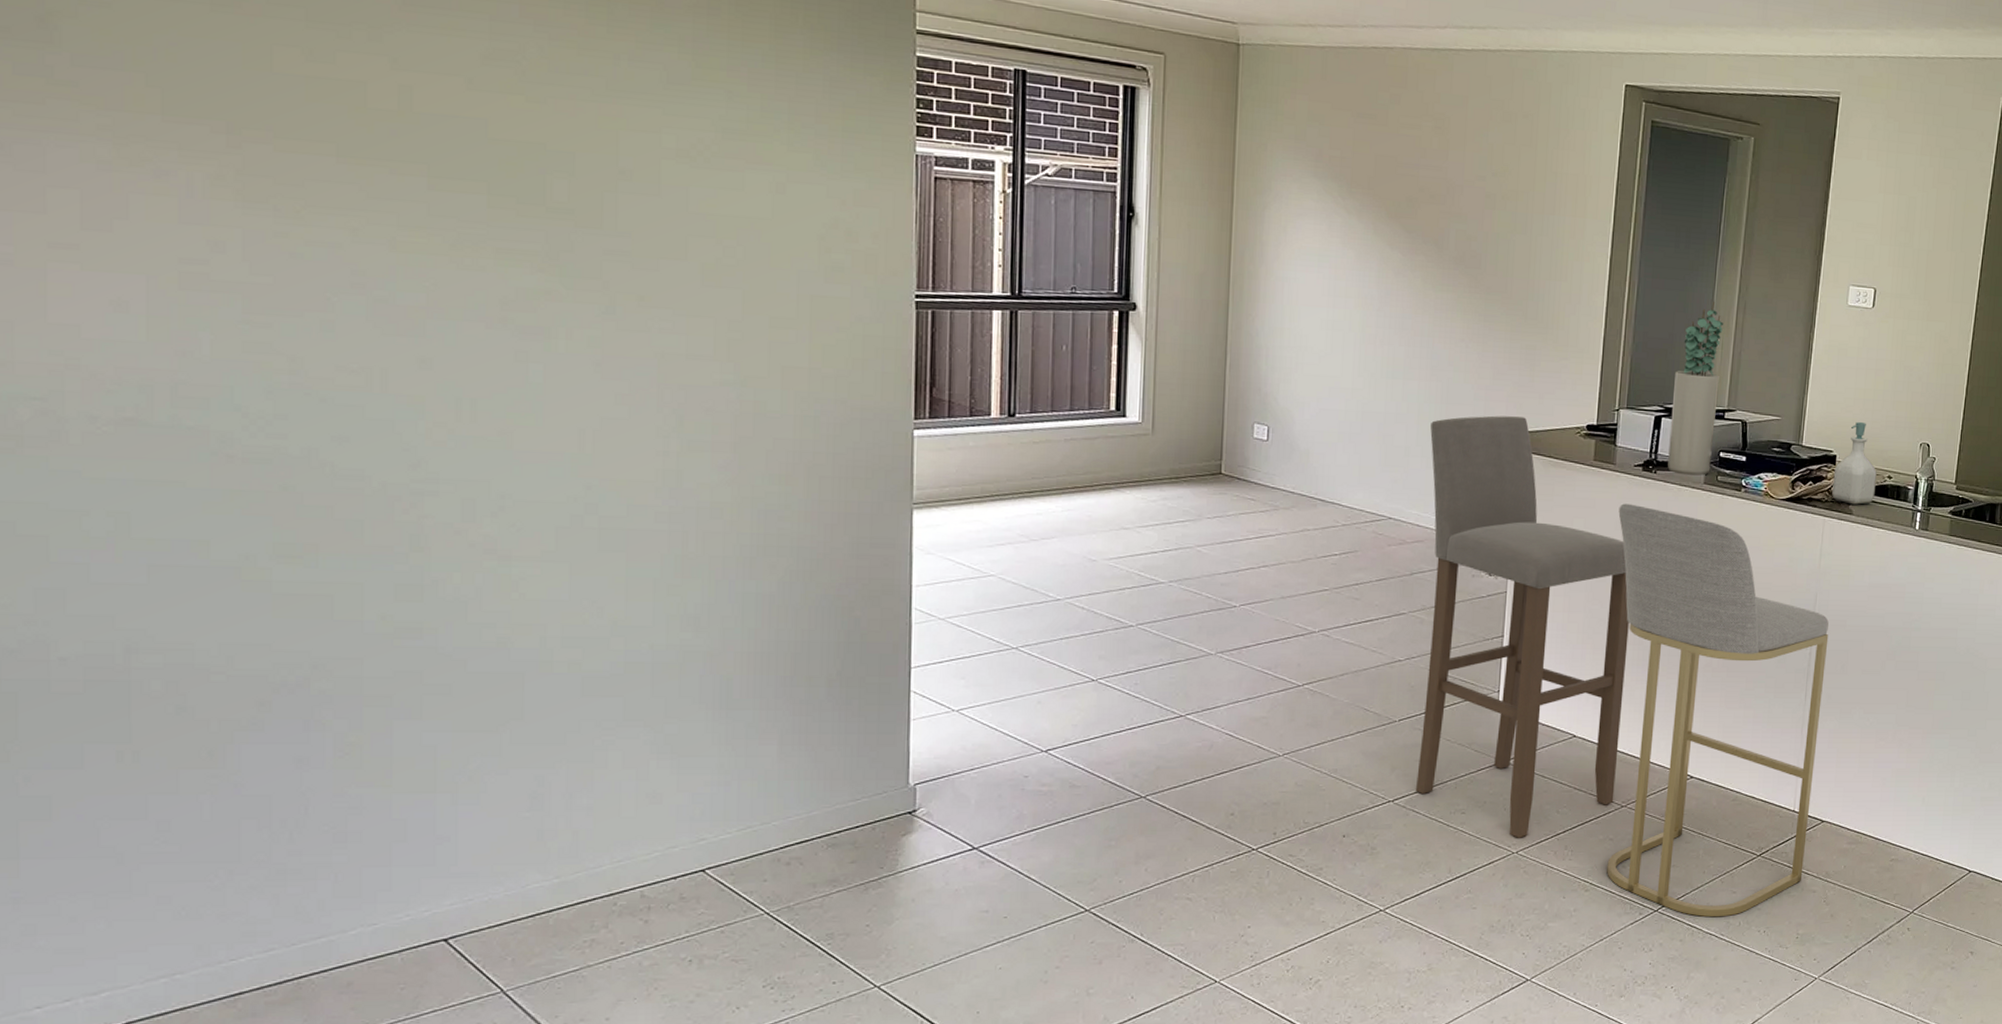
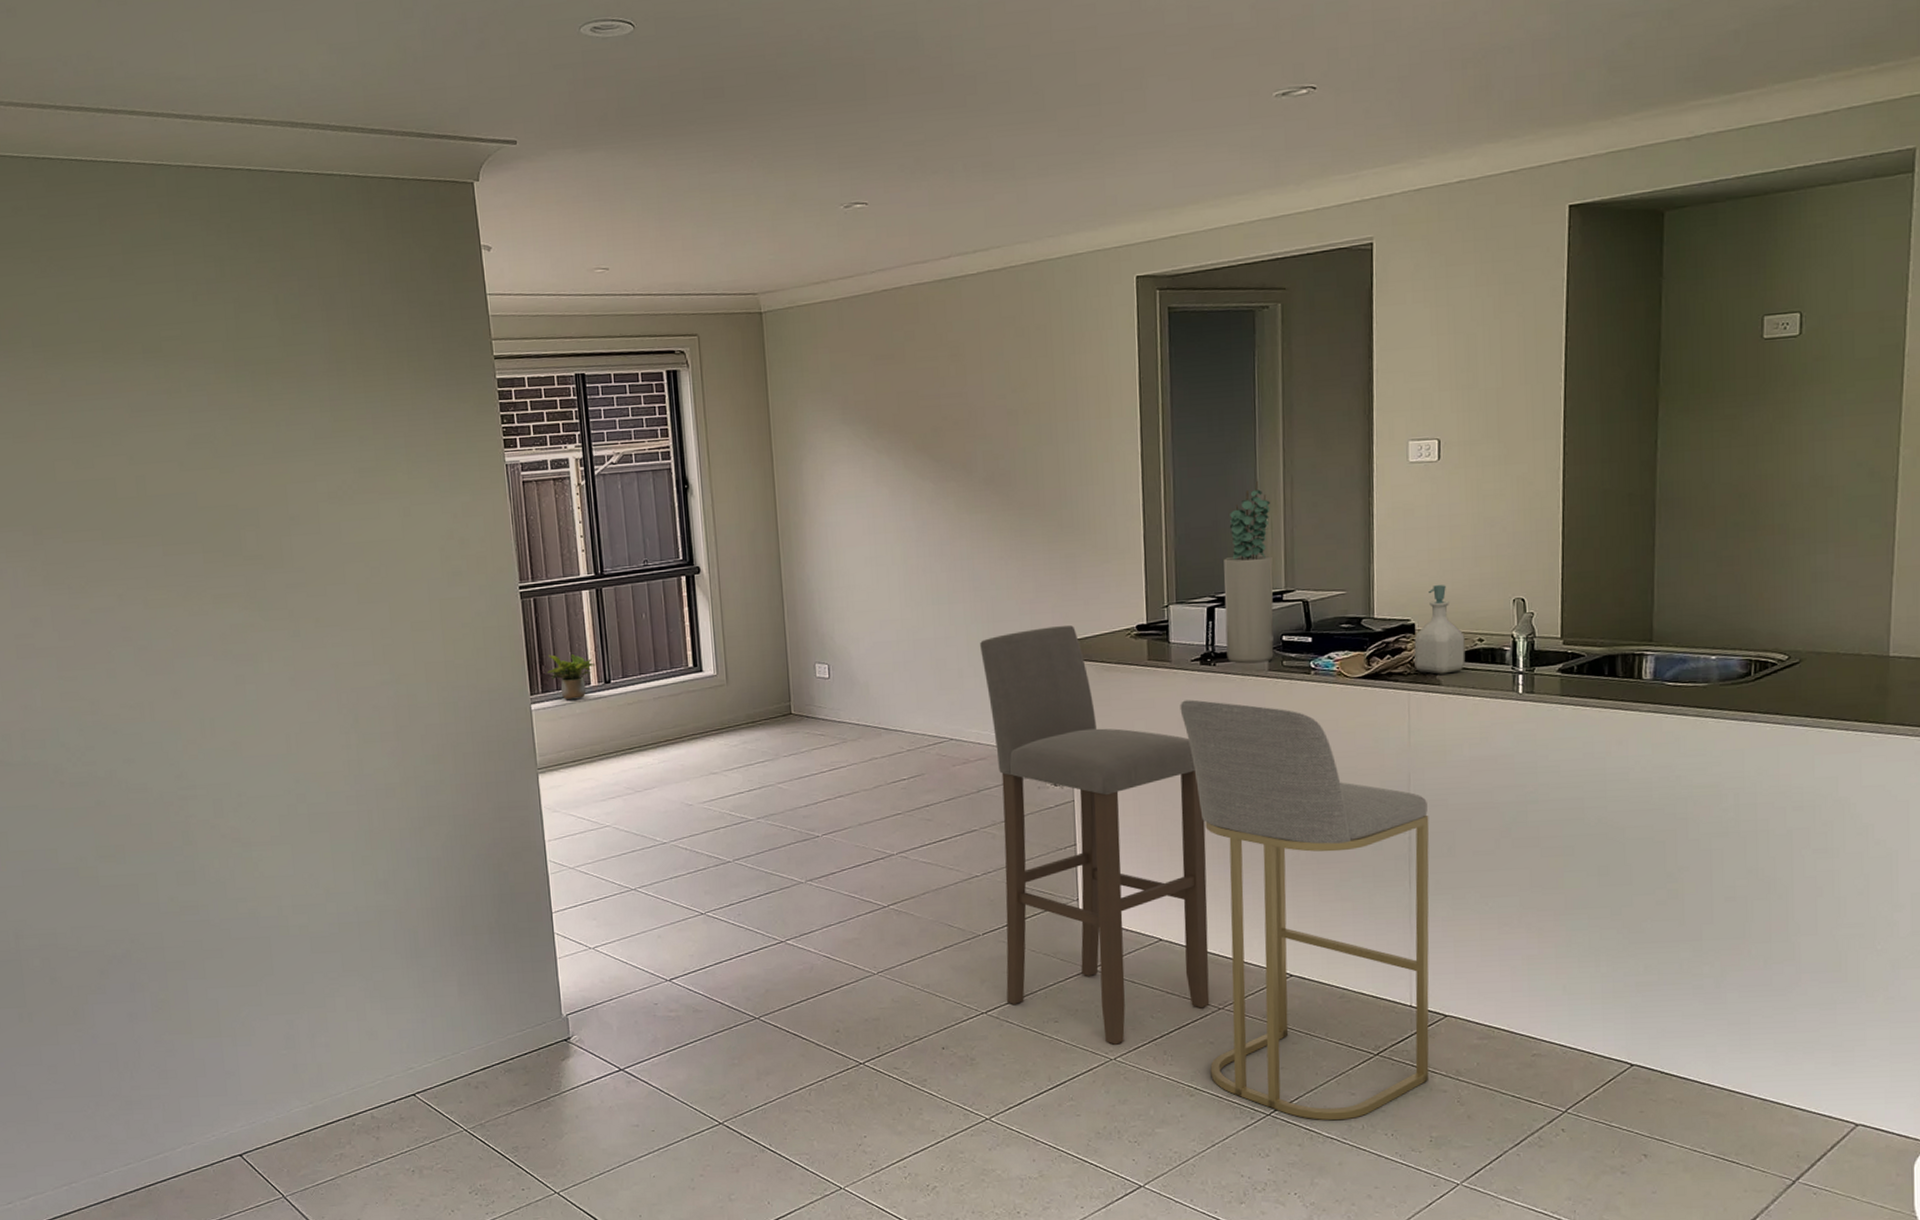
potted plant: none [937,376,1000,431] -> present [546,653,596,701]

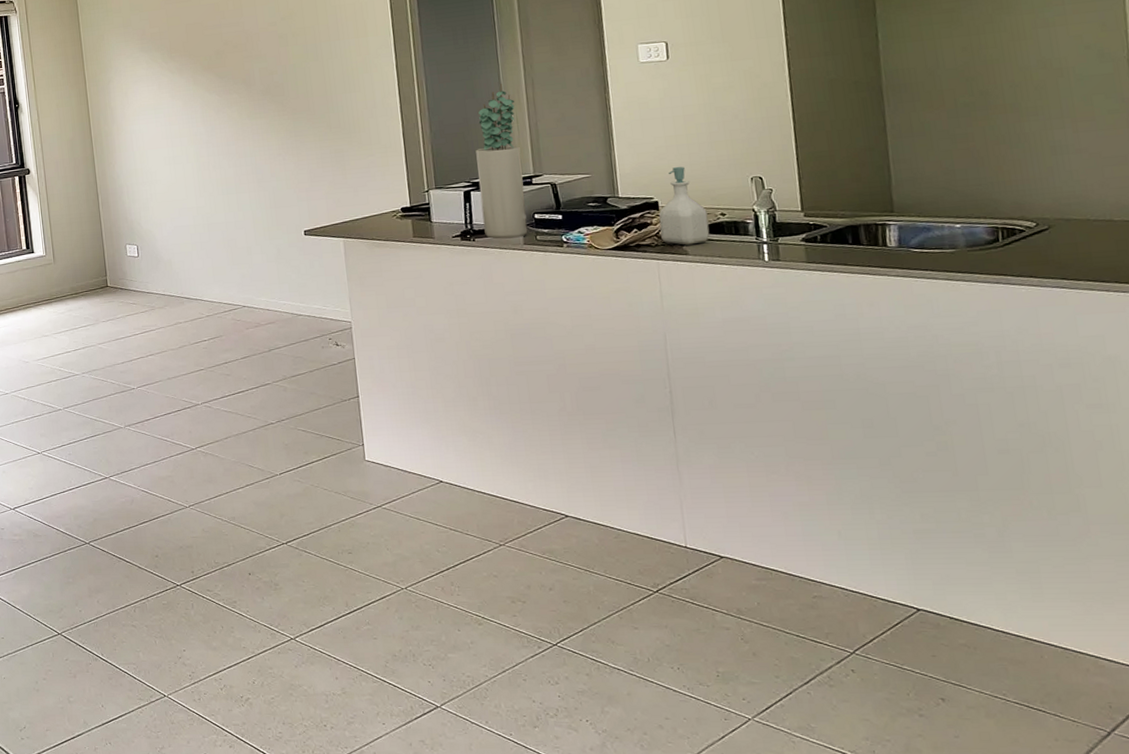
bar stool: present [980,625,1210,1045] -> none [265,209,491,575]
bar stool: present [1180,700,1430,1121] -> none [445,270,710,653]

